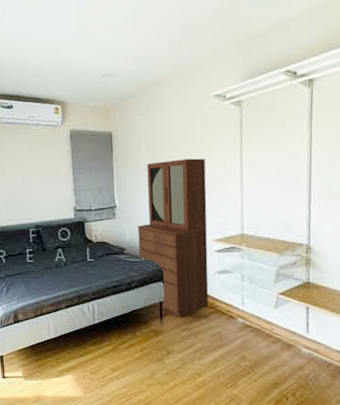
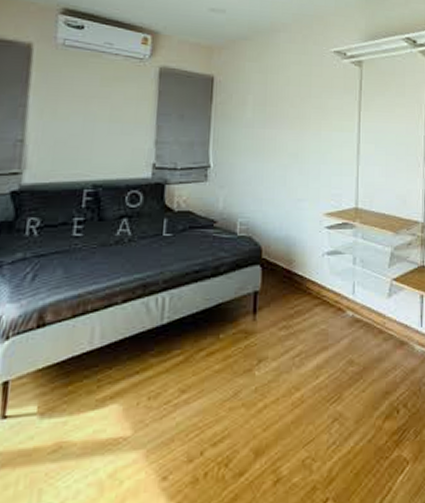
cabinet: present [138,158,209,318] -> none [233,116,320,312]

